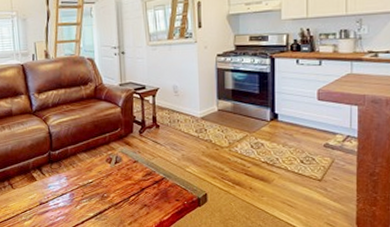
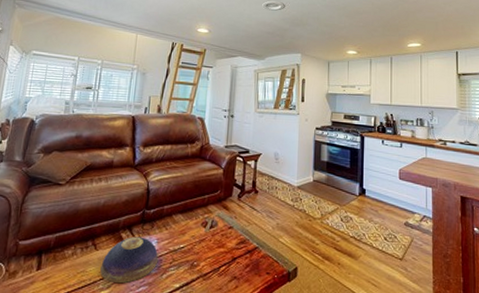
decorative bowl: none [20,175,71,215] -> present [100,236,159,284]

